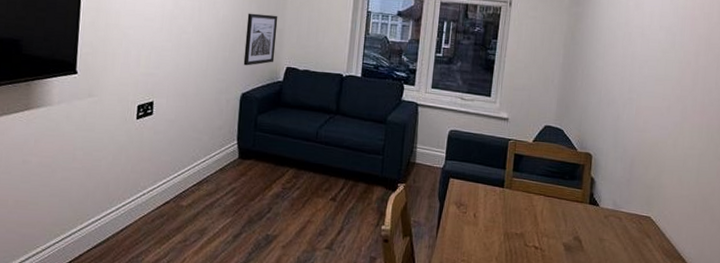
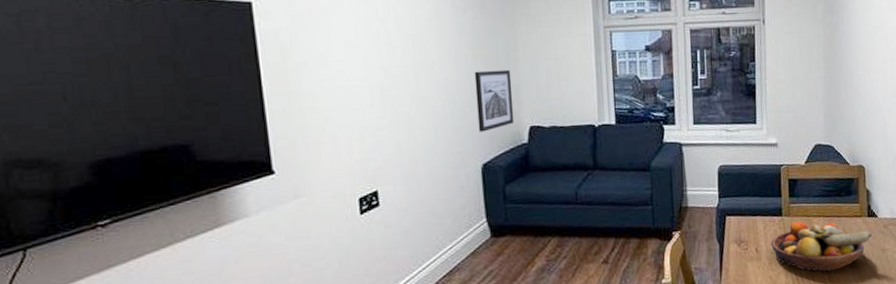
fruit bowl: none [489,195,591,250] -> present [771,221,872,272]

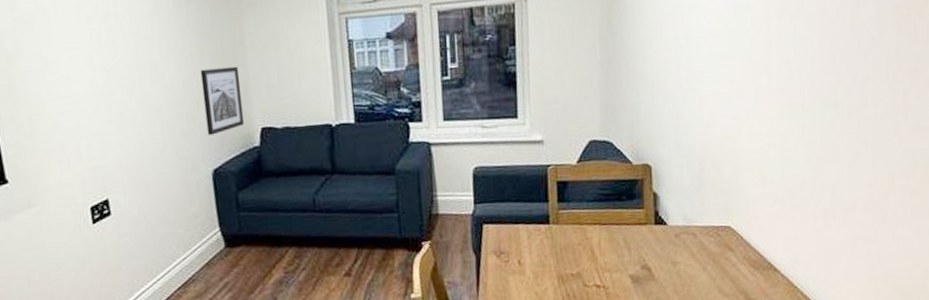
fruit bowl: present [771,221,872,272] -> none [536,229,660,288]

